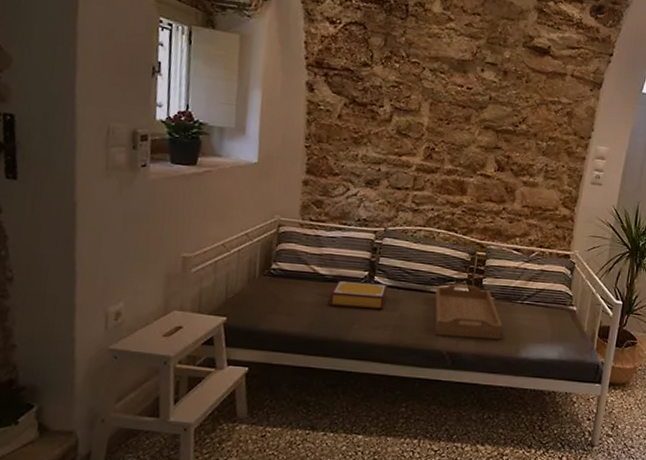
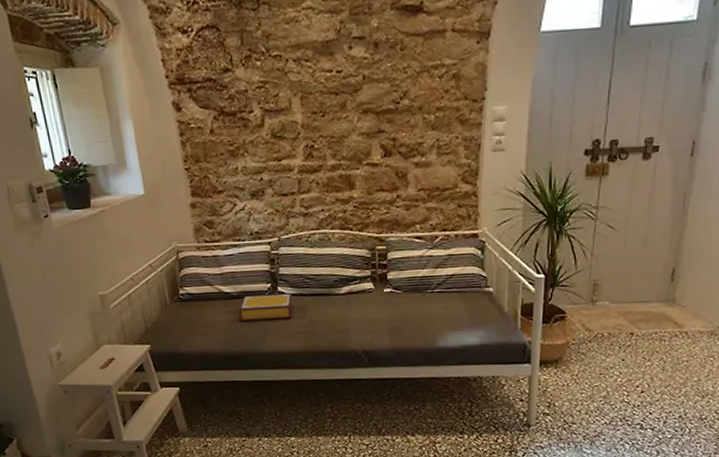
serving tray: present [434,283,503,340] -> none [340,281,416,336]

